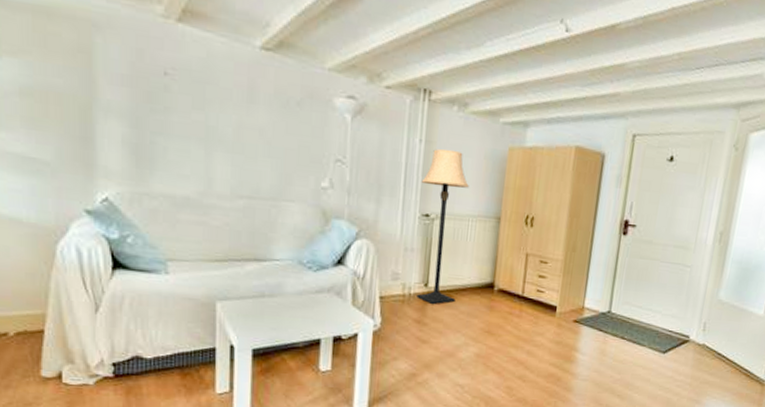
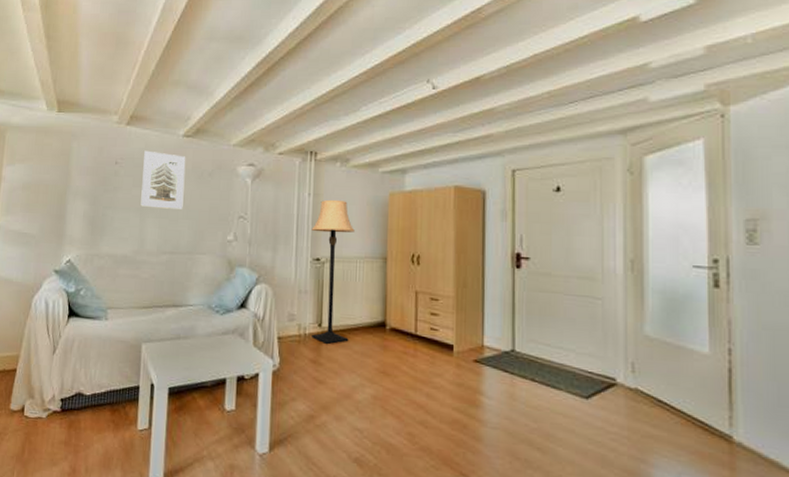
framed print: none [205,61,266,145] -> present [140,150,186,209]

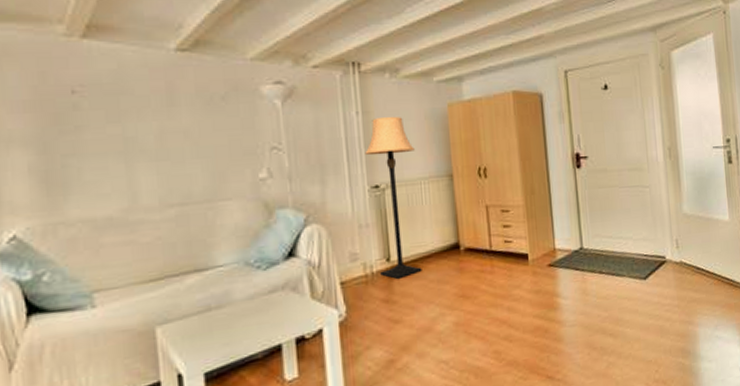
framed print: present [140,150,186,209] -> none [118,72,190,149]

